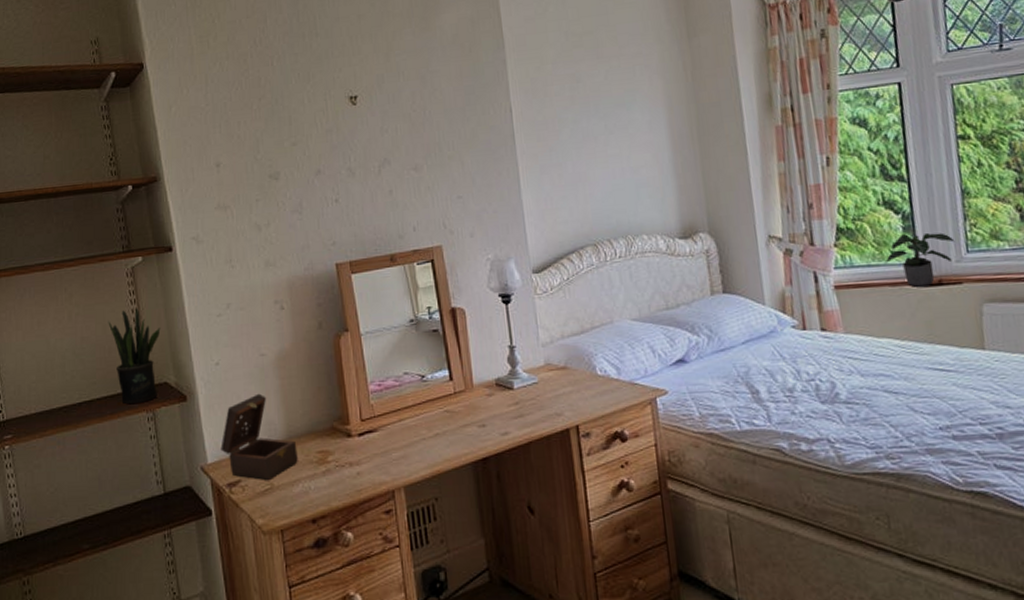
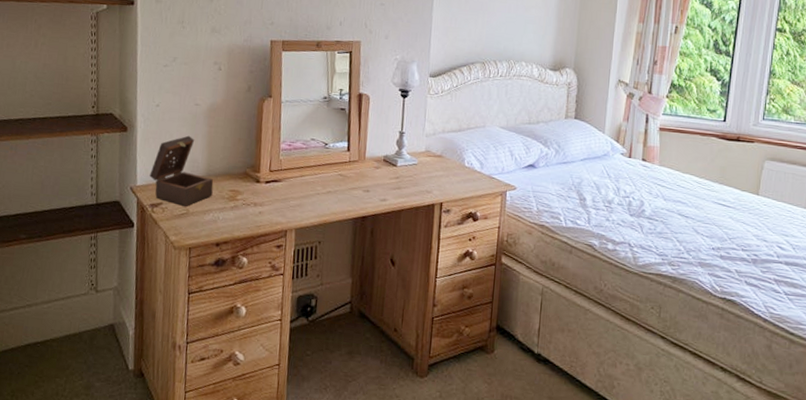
potted plant: present [108,308,161,405] -> none [68,47,114,127]
potted plant: present [886,232,955,287] -> none [702,97,756,140]

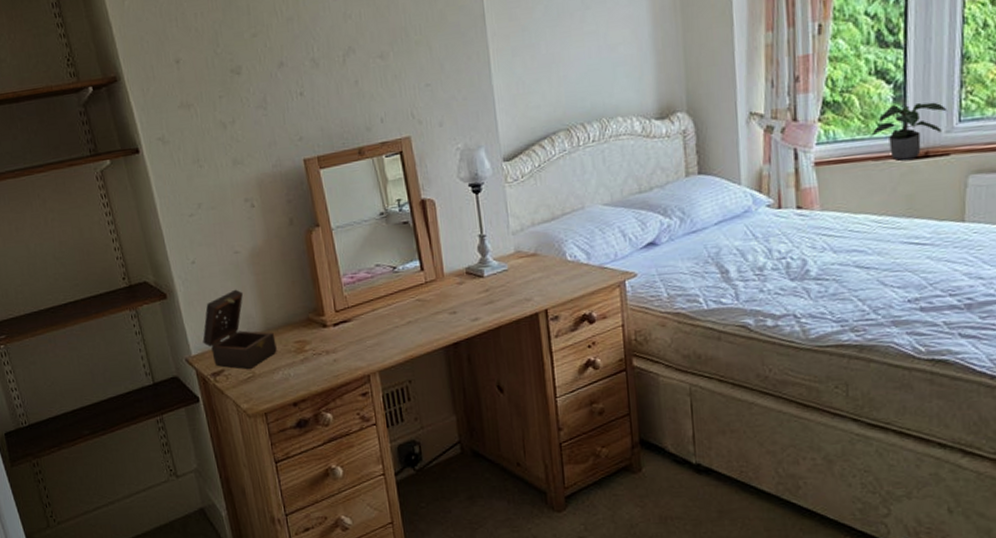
potted plant: none [702,97,756,140] -> present [871,102,948,161]

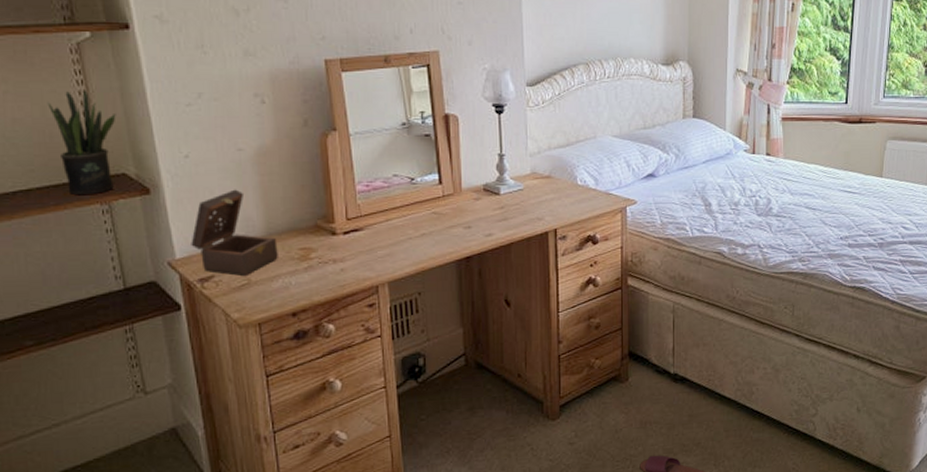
potted plant: none [83,211,138,304] -> present [47,90,116,196]
potted plant: present [871,102,948,161] -> none [824,78,877,123]

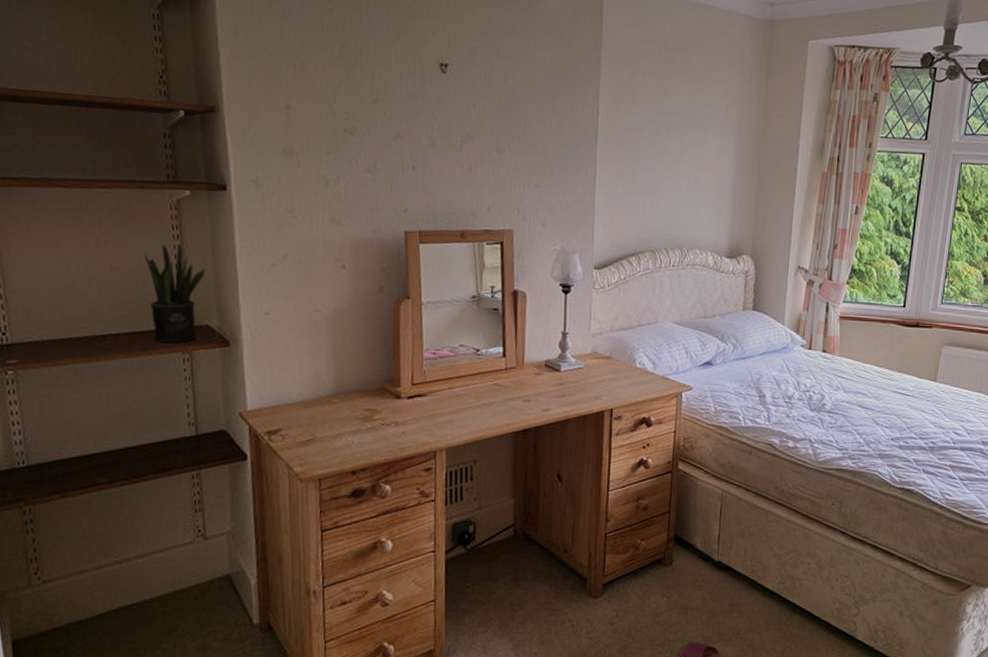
jewelry box: present [191,189,278,276] -> none [262,347,344,431]

